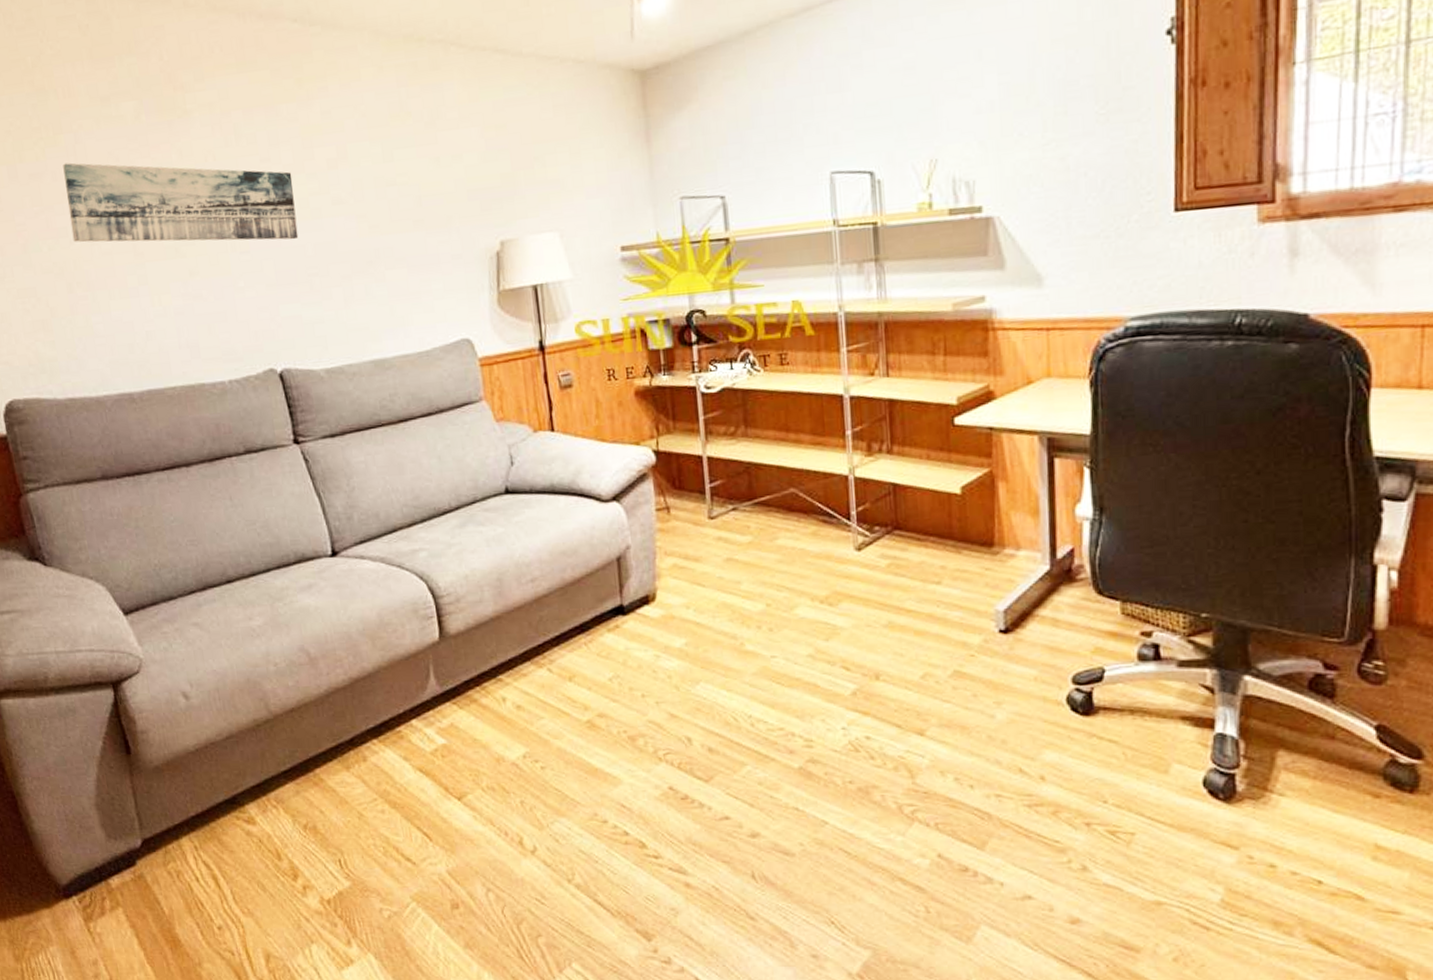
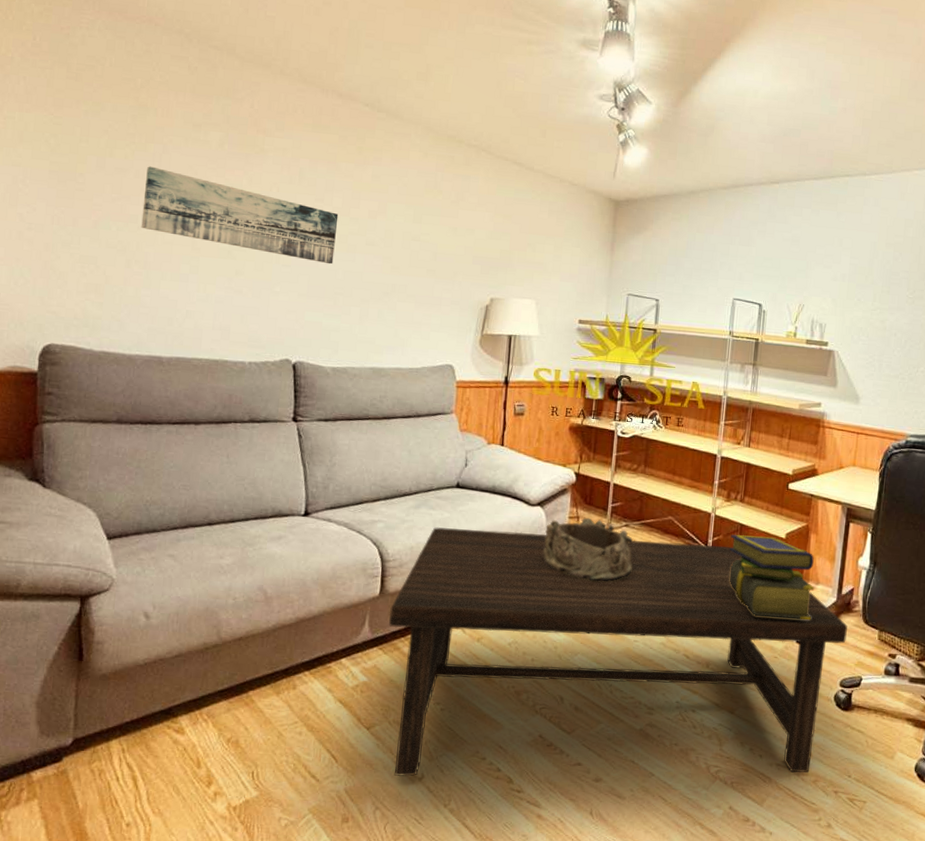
coffee table: none [455,516,1073,852] -> present [389,527,848,777]
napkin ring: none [628,506,752,588] -> present [542,517,633,582]
stack of books: none [881,494,1016,604] -> present [729,534,815,621]

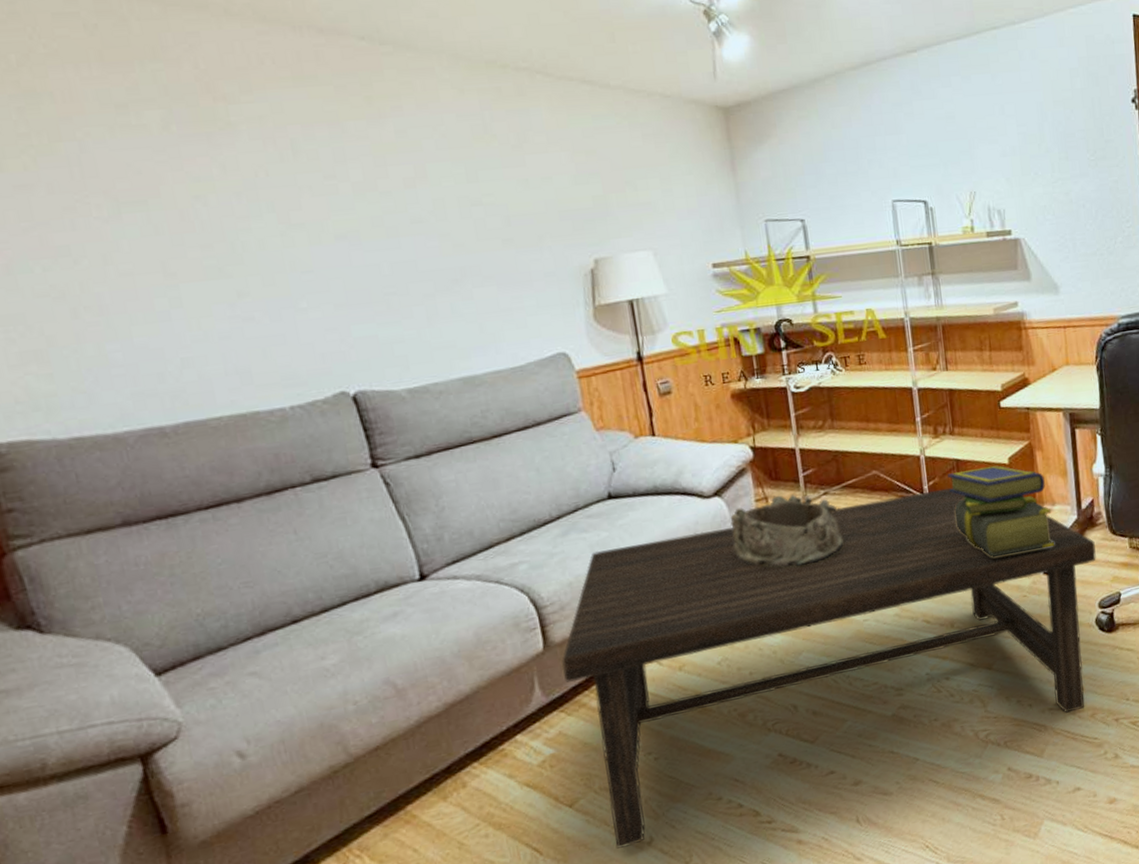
wall art: present [141,166,339,265] -> none [63,174,372,263]

